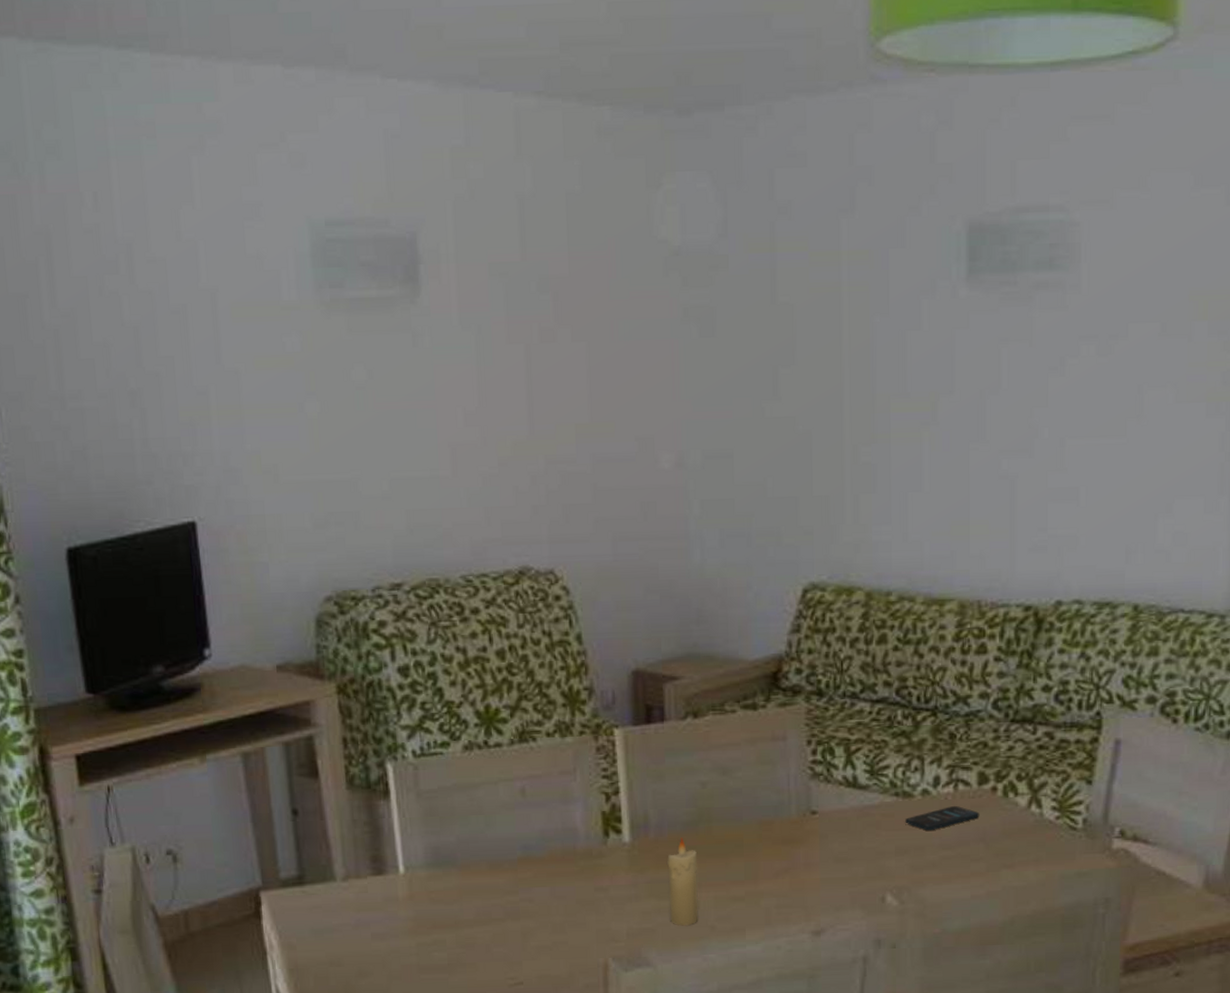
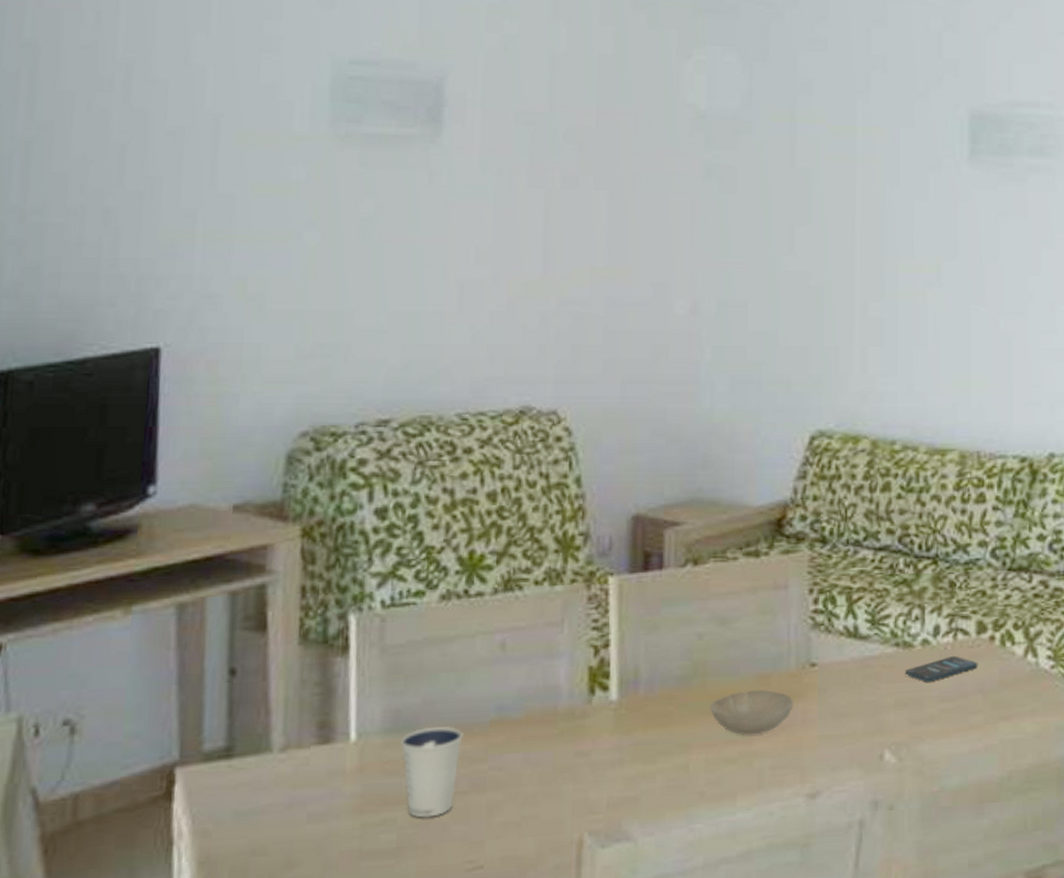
dixie cup: none [442,862,495,940] -> present [401,726,463,818]
candle: present [667,837,699,926] -> none [655,694,690,793]
bowl: none [716,835,796,877] -> present [710,689,793,736]

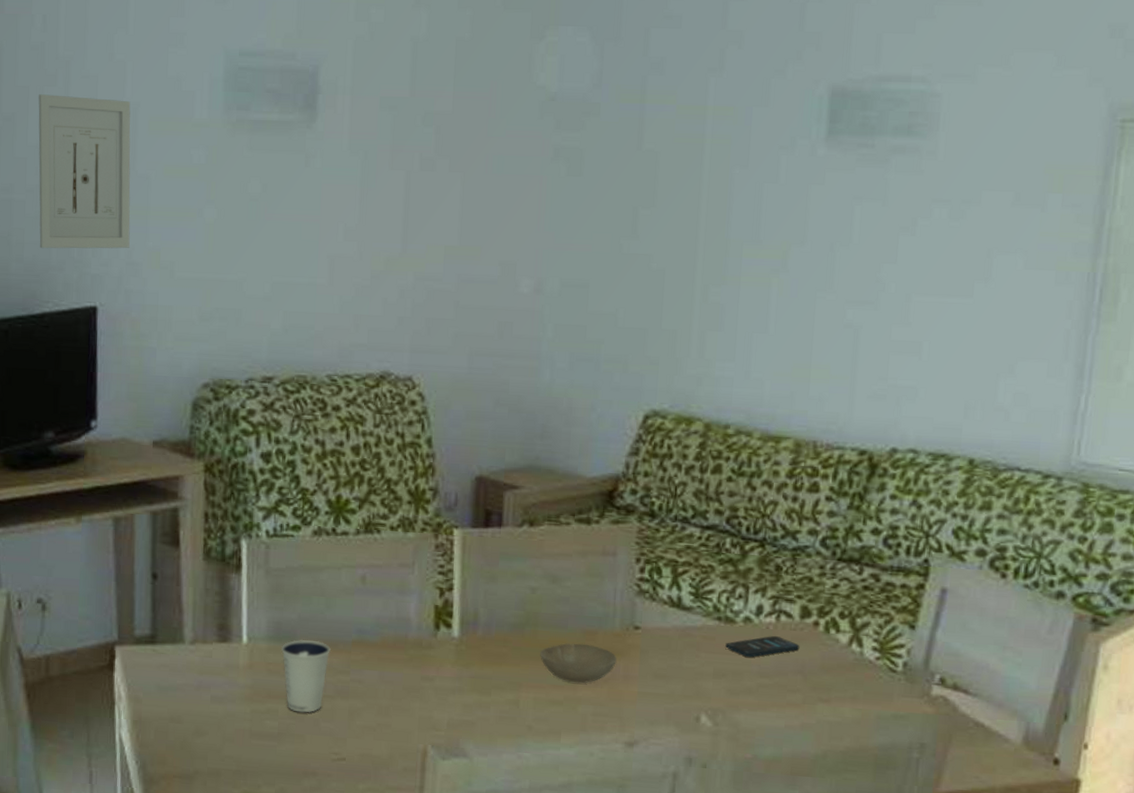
wall art: none [82,100,211,281] -> present [38,94,131,249]

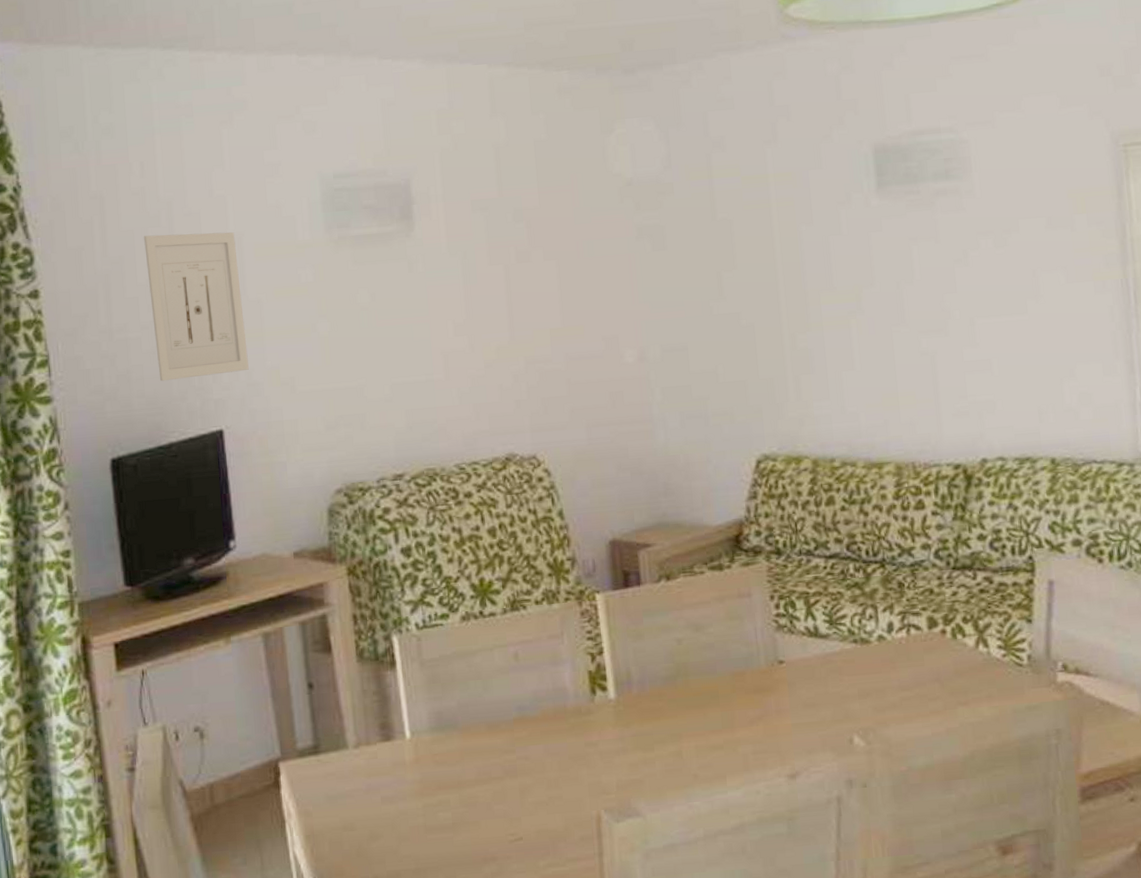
dixie cup: present [281,639,331,713] -> none [445,724,494,799]
bowl: present [540,643,617,684] -> none [694,685,767,725]
smartphone: present [725,636,800,657] -> none [865,649,933,674]

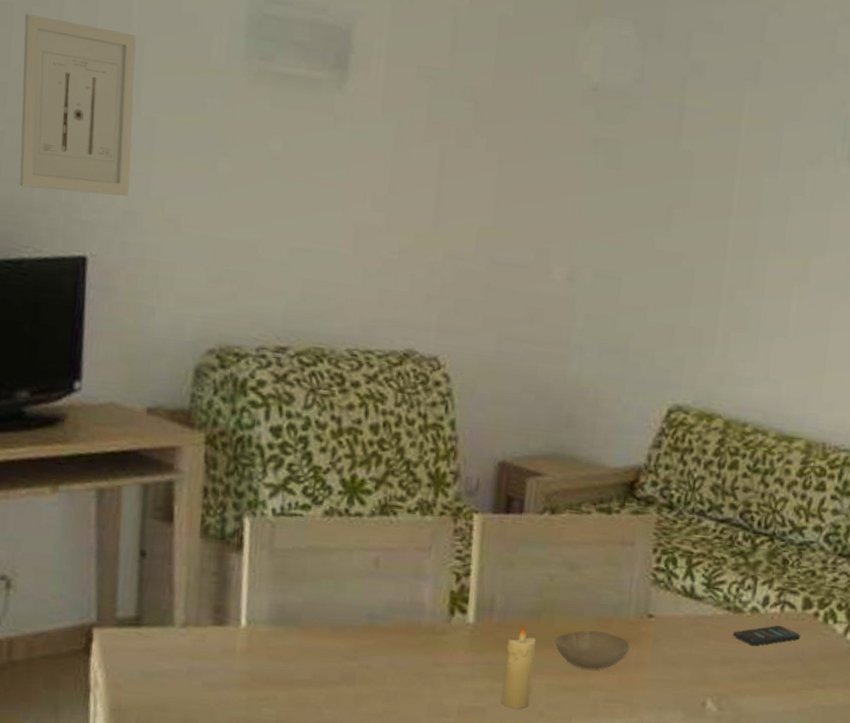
candle: none [650,691,682,776] -> present [501,624,536,709]
bowl: none [694,685,767,725] -> present [555,630,630,670]
smartphone: none [865,649,933,674] -> present [733,625,801,646]

